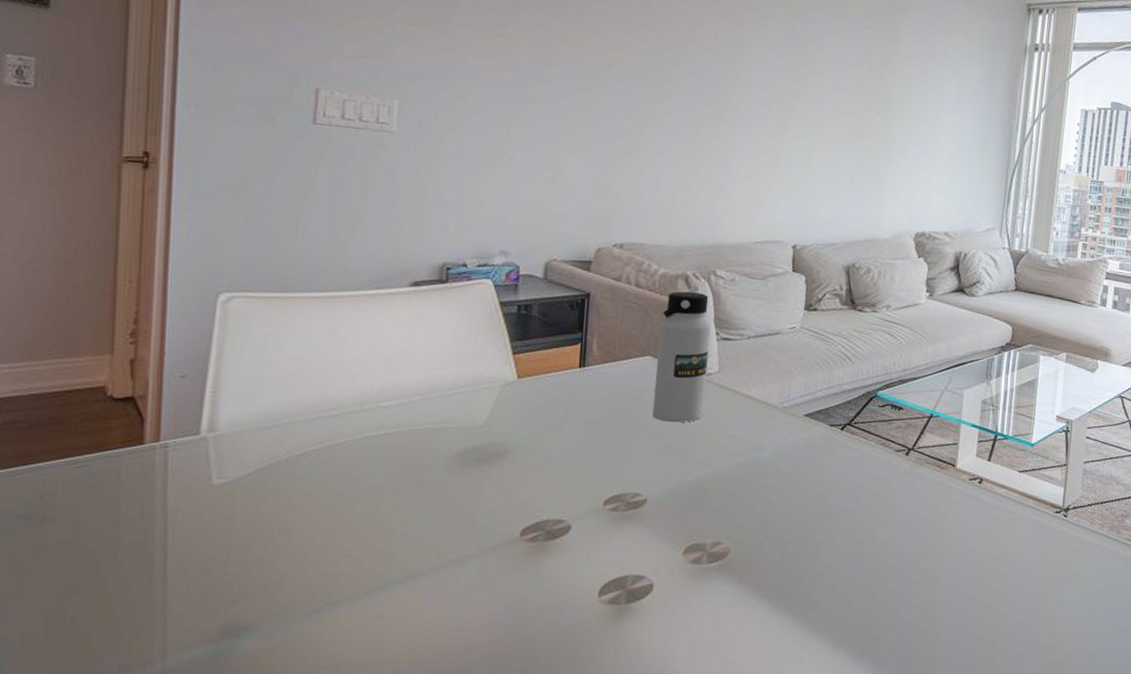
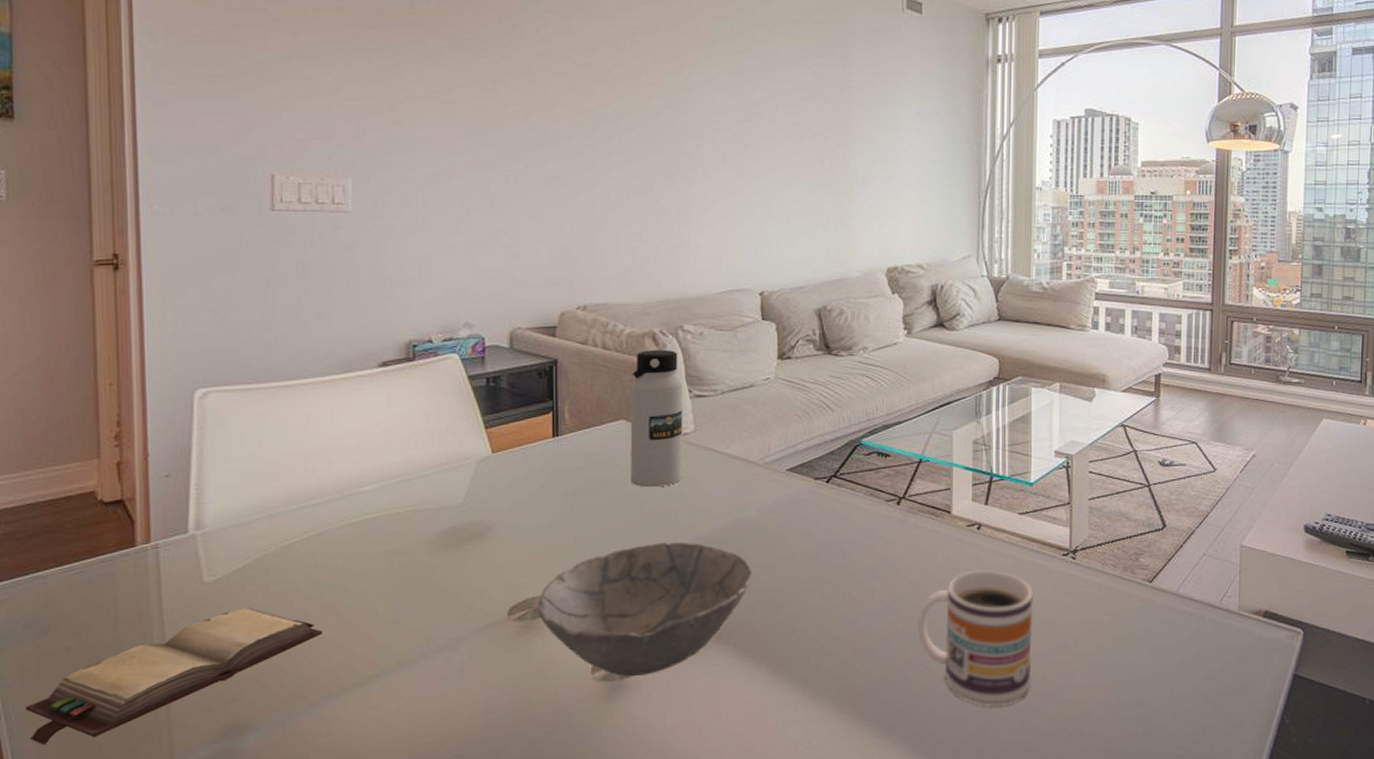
hardback book: none [13,511,331,637] -> present [26,607,322,746]
bowl: none [550,475,763,602] -> present [537,542,752,677]
mug: none [914,521,1025,649] -> present [917,569,1033,706]

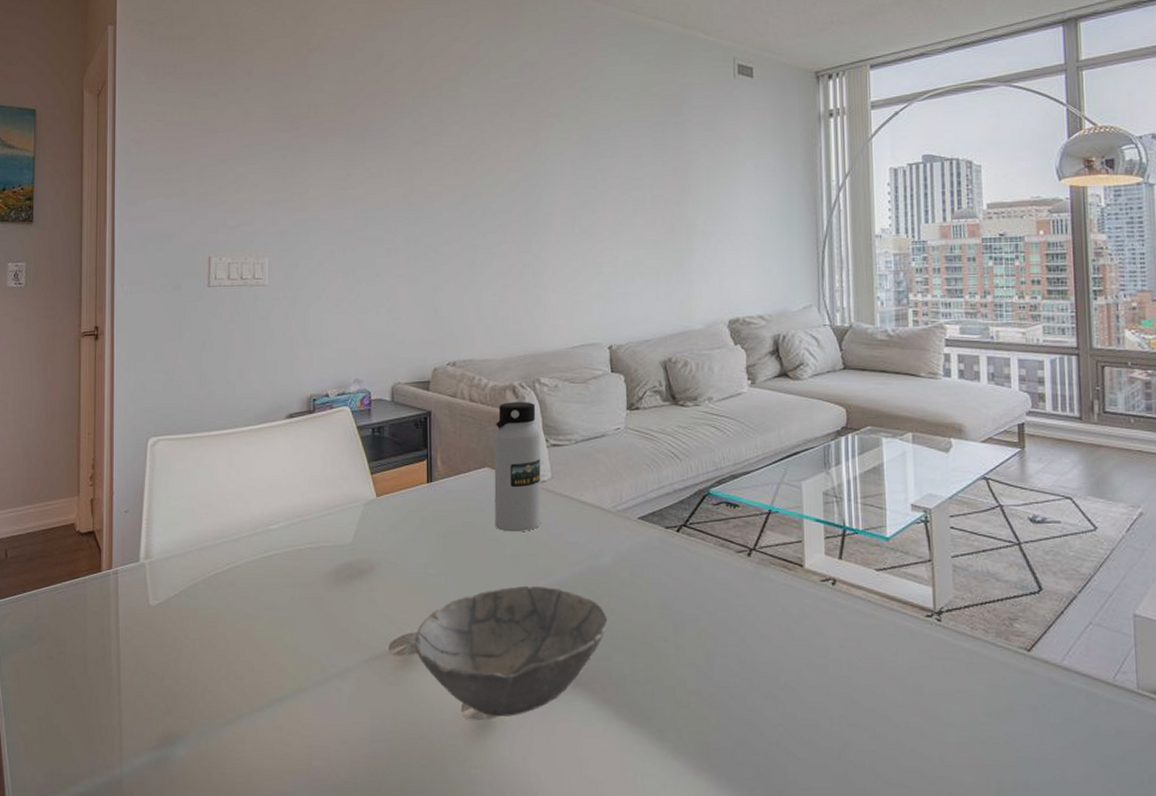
hardback book: present [26,607,322,746] -> none [19,629,238,741]
mug: present [917,569,1033,706] -> none [773,628,900,778]

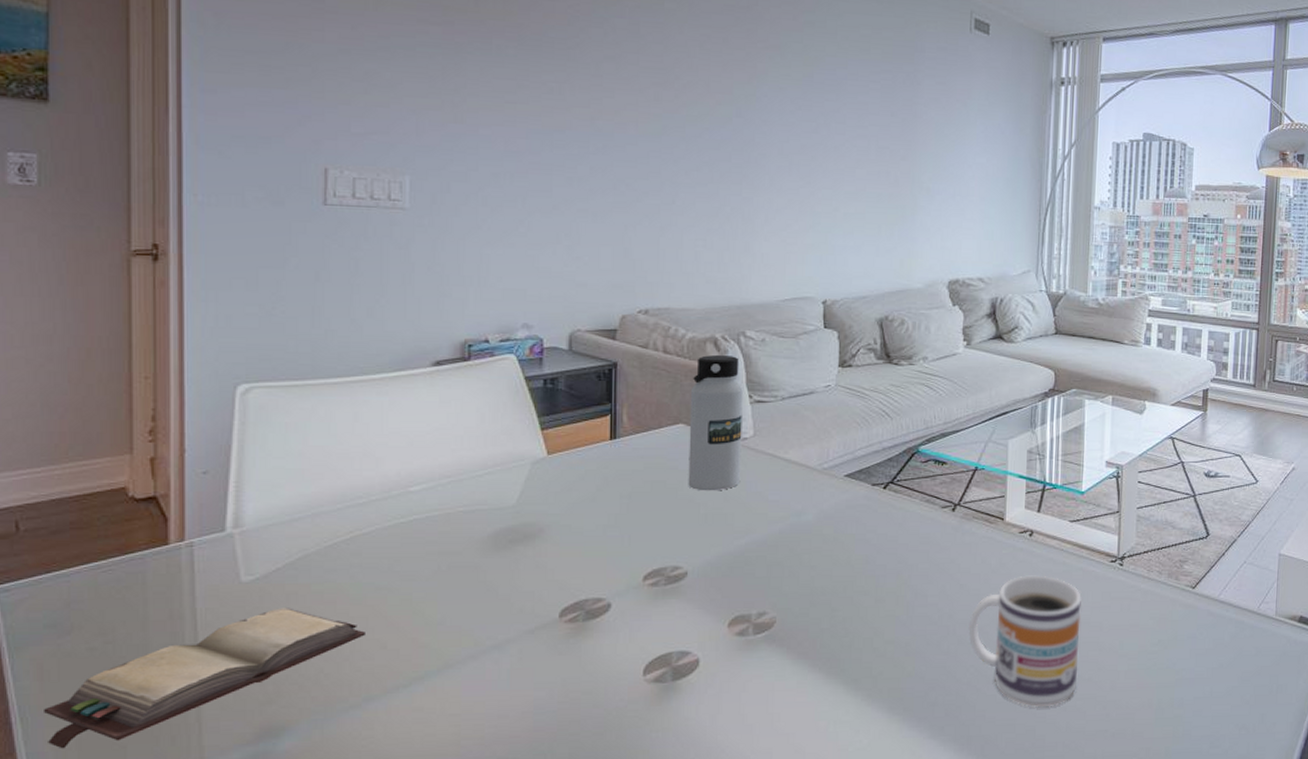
hardback book: none [19,629,238,741] -> present [44,608,365,749]
bowl: present [414,585,608,717] -> none [590,545,808,679]
mug: none [773,628,900,778] -> present [968,575,1081,707]

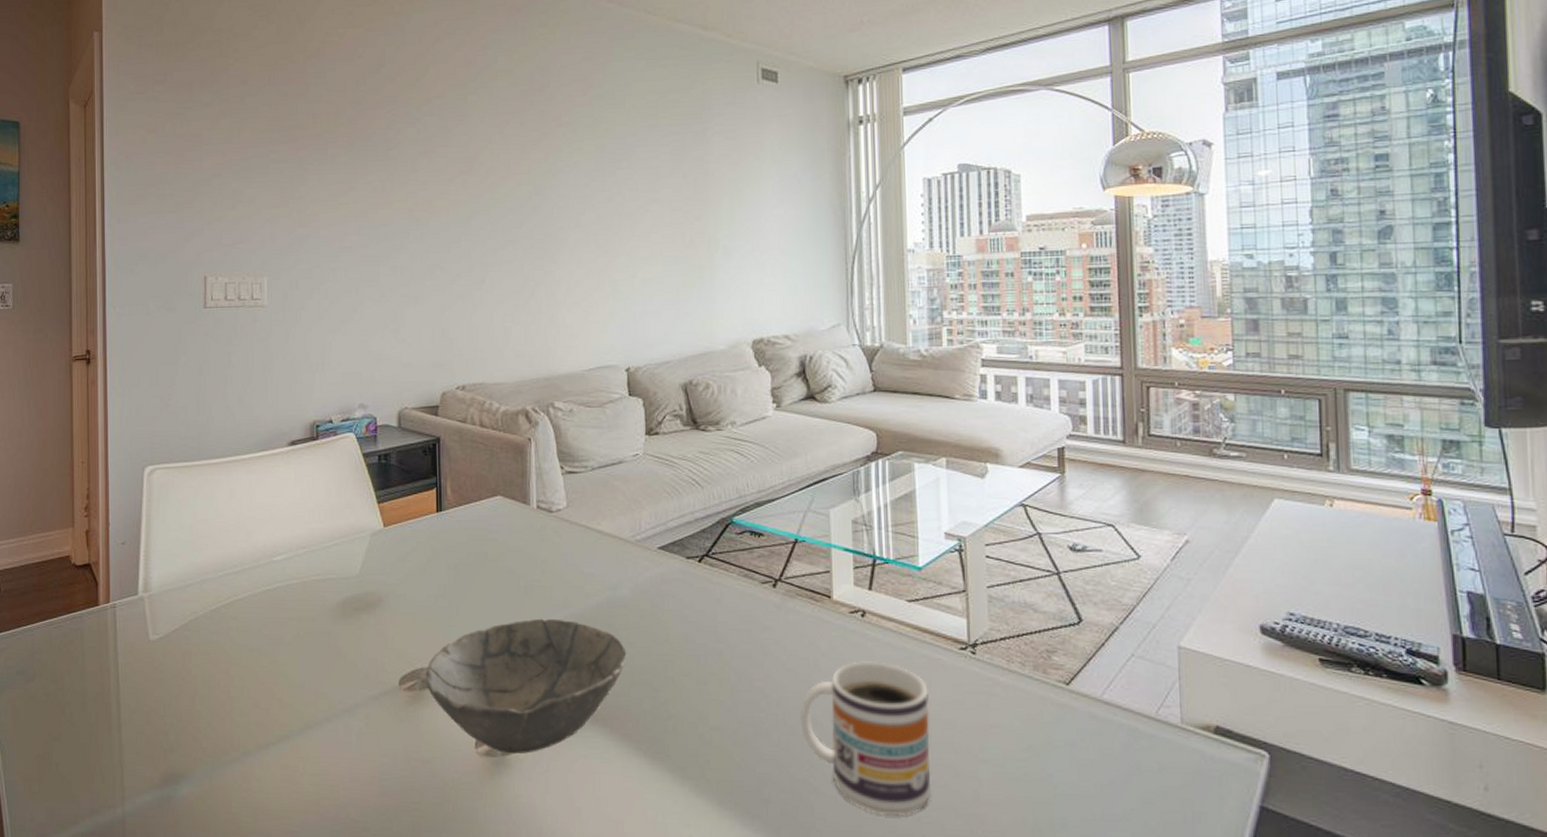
hardback book: present [44,608,365,749] -> none [16,665,242,780]
bowl: none [590,545,808,679] -> present [425,618,627,754]
water bottle: present [688,354,743,491] -> none [506,426,557,563]

